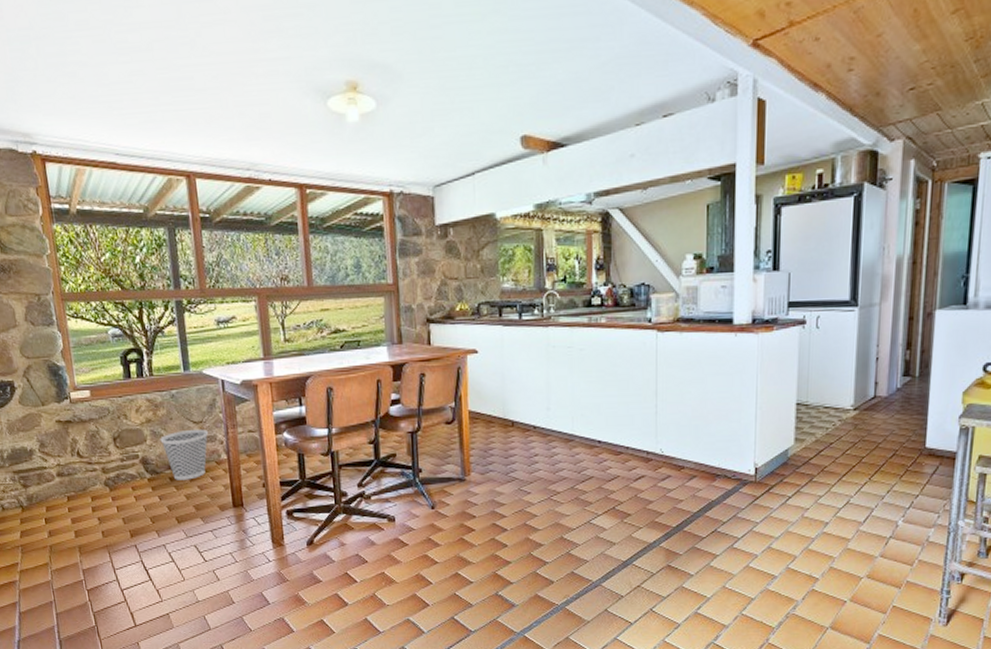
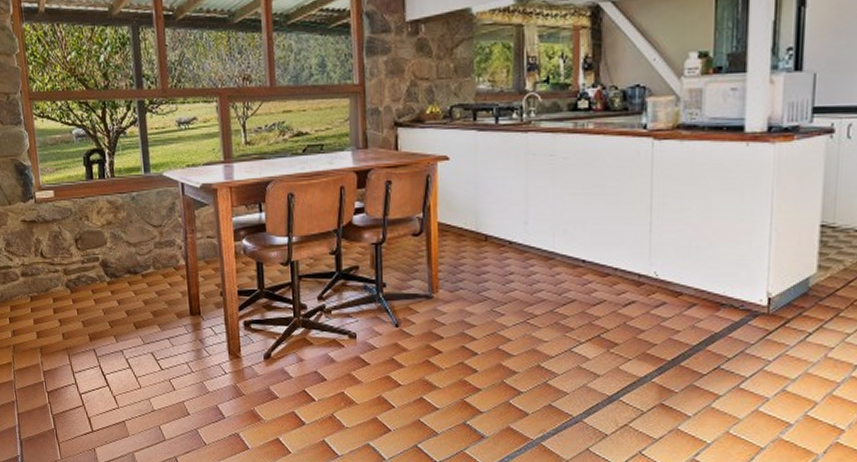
wastebasket: present [160,429,209,480] -> none [120,233,168,285]

